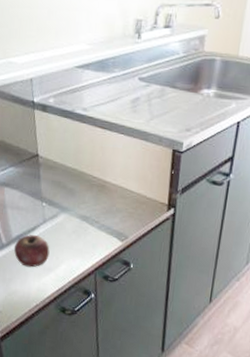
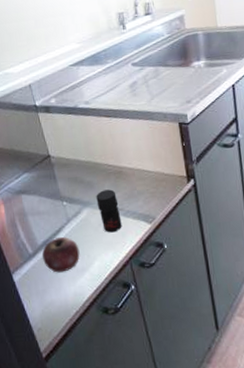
jar: none [74,200,96,242] -> present [96,189,122,233]

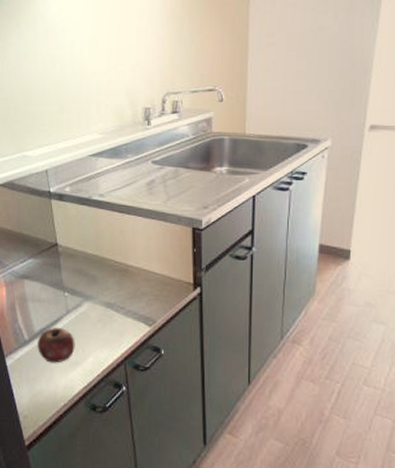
jar: present [96,189,122,233] -> none [98,286,121,330]

